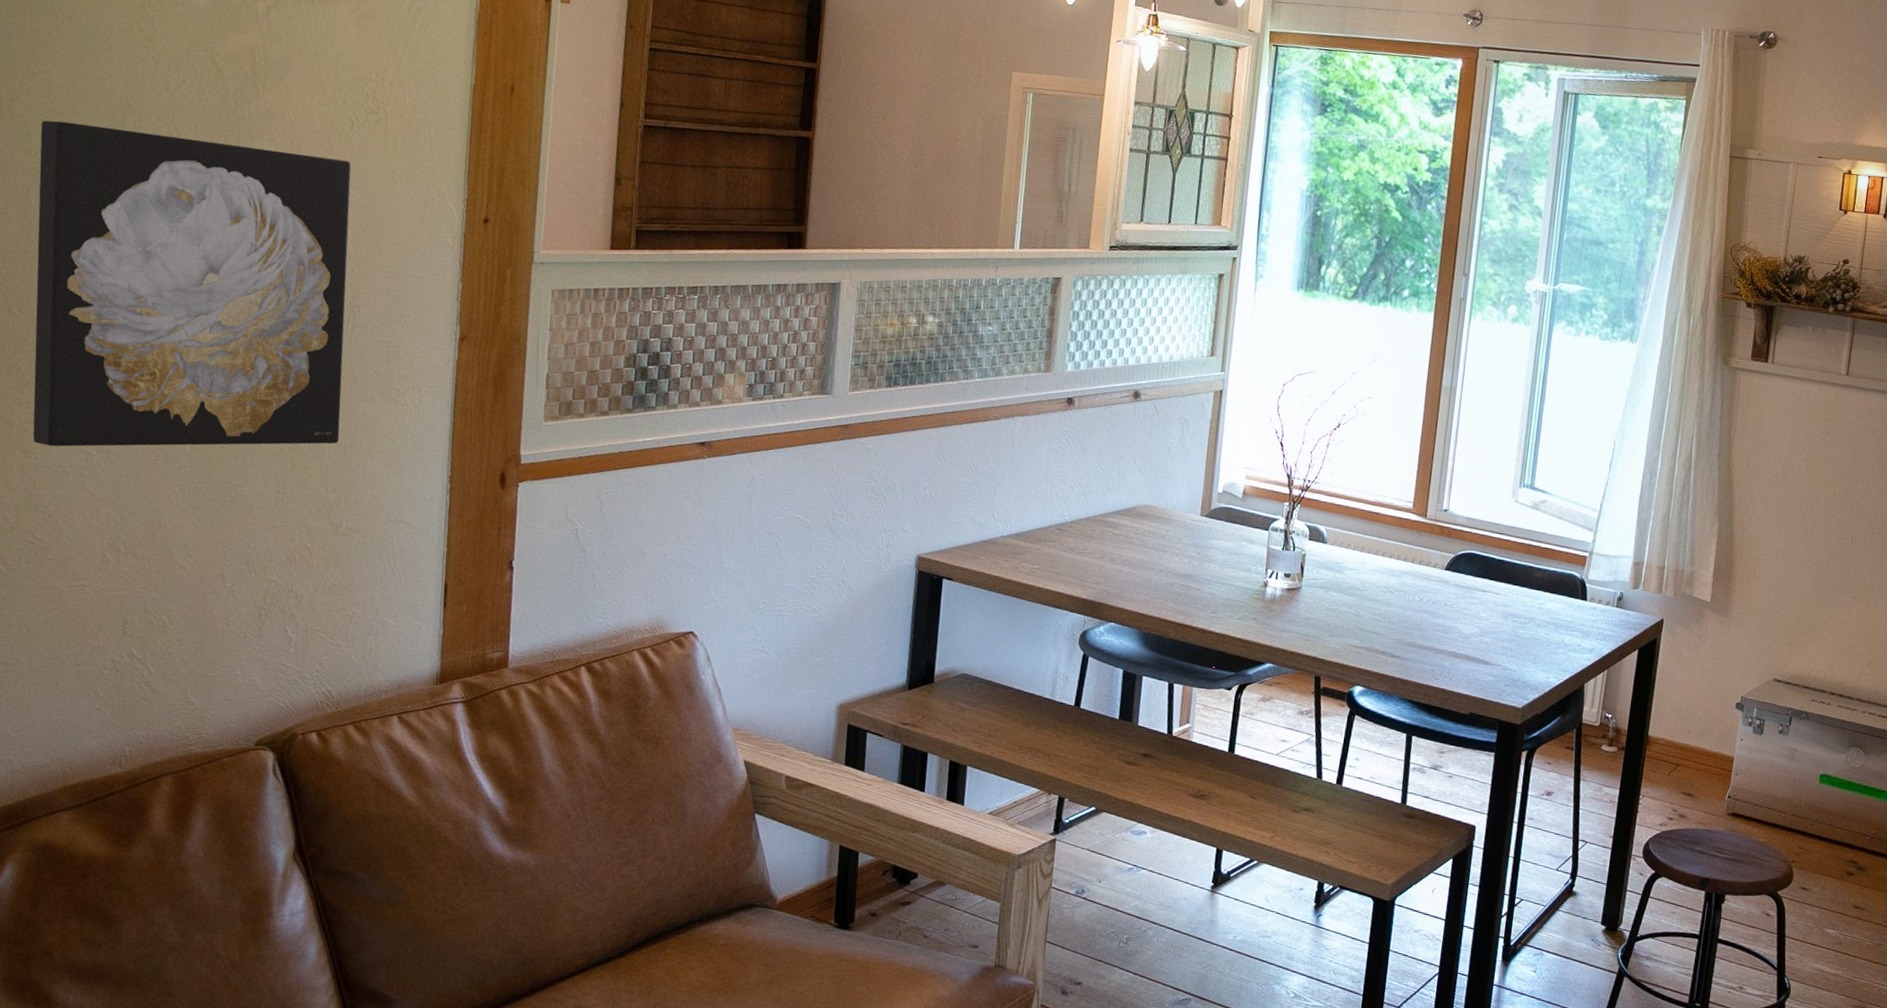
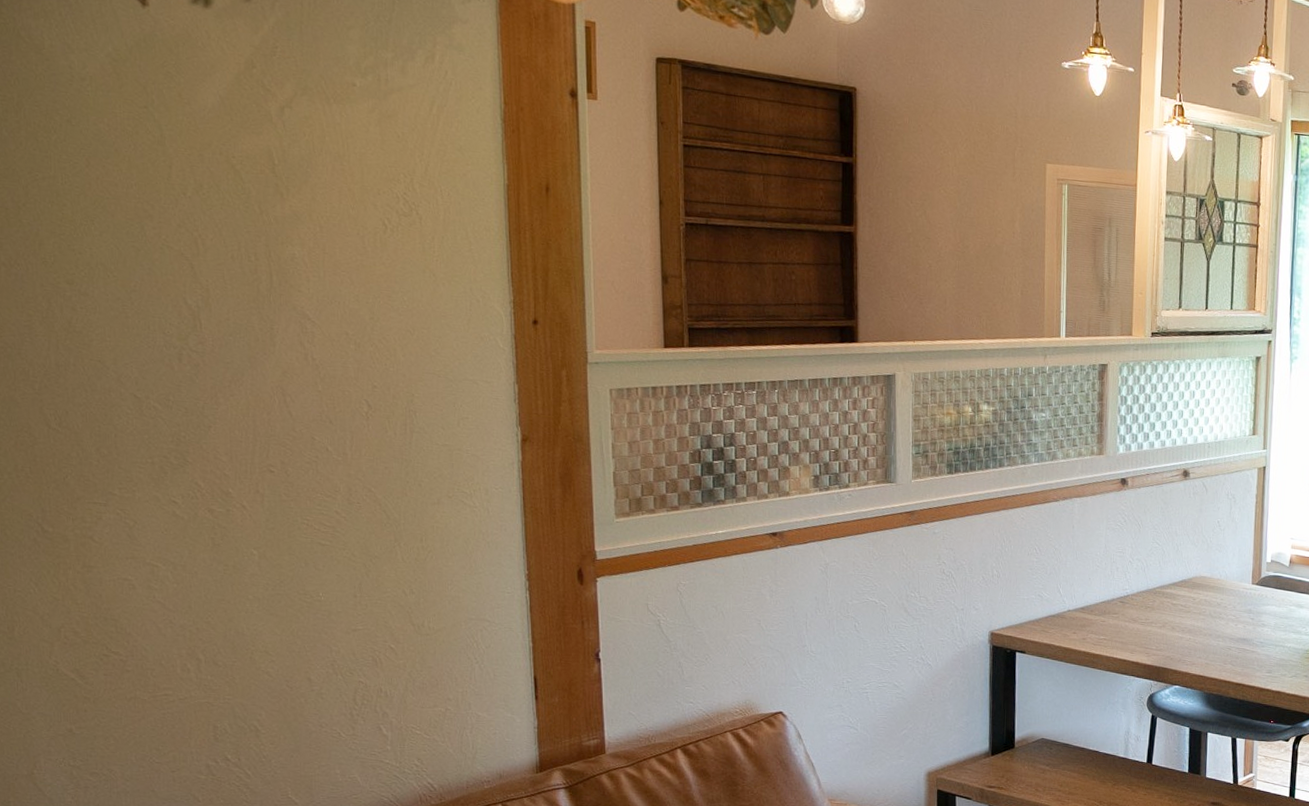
wall art: present [32,120,352,447] -> none [53,228,411,561]

